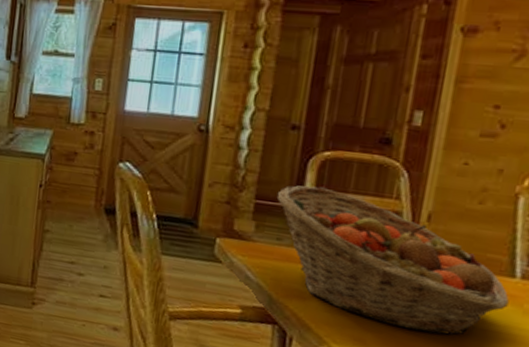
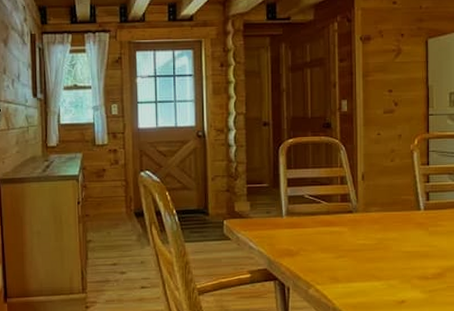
fruit basket: present [276,185,509,336] -> none [261,167,420,263]

